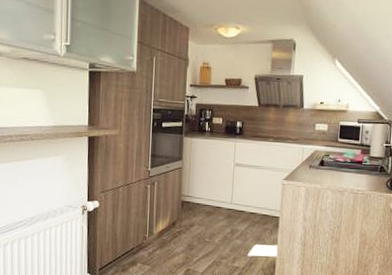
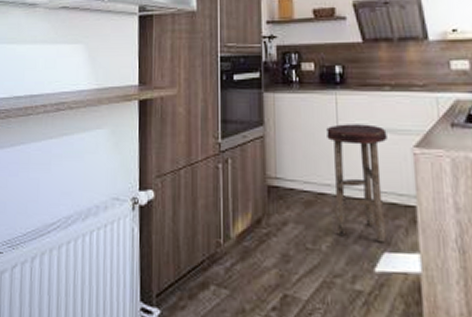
stool: none [226,162,267,239] -> present [326,124,387,243]

